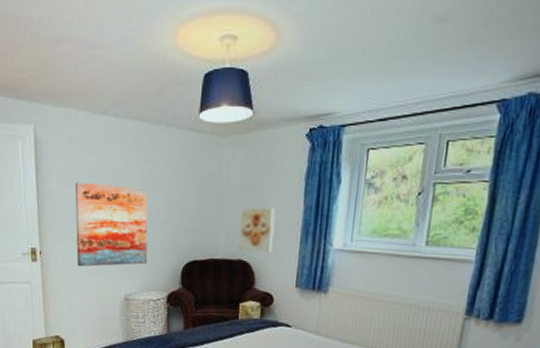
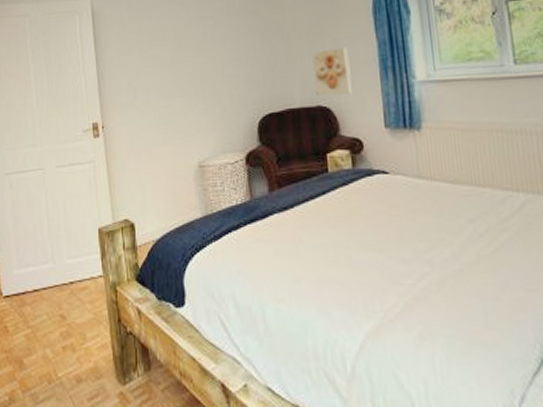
wall art: present [74,182,148,267] -> none [135,44,220,137]

